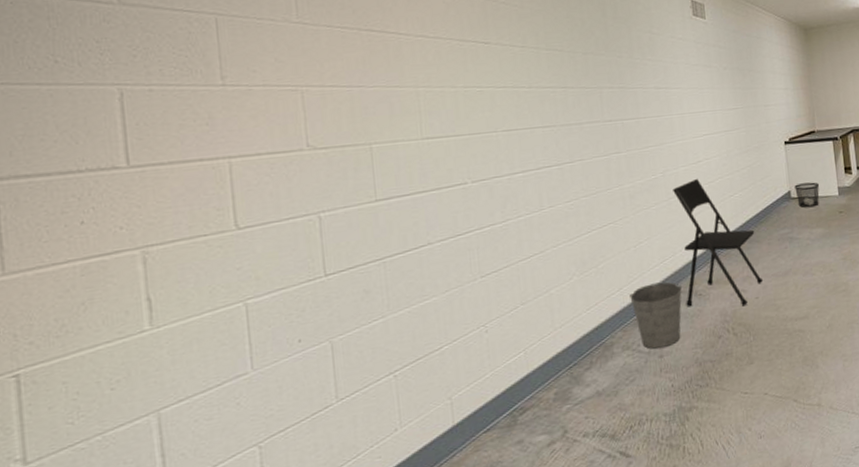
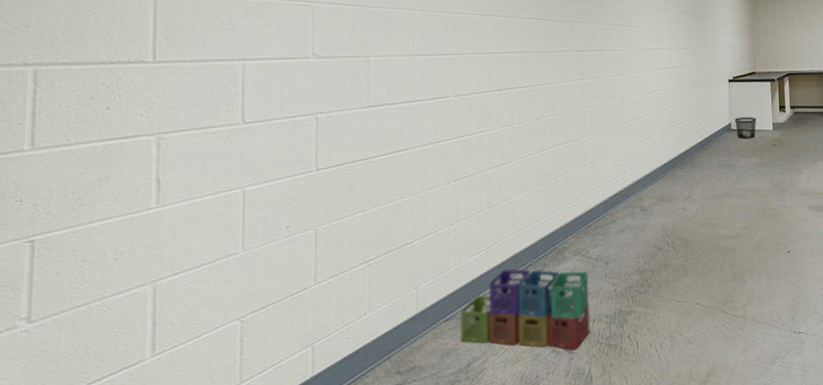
plastic crate: none [501,367,648,455] -> present [460,269,590,351]
bucket: present [629,281,682,349] -> none [583,196,630,256]
folding chair: present [673,178,763,307] -> none [628,106,701,223]

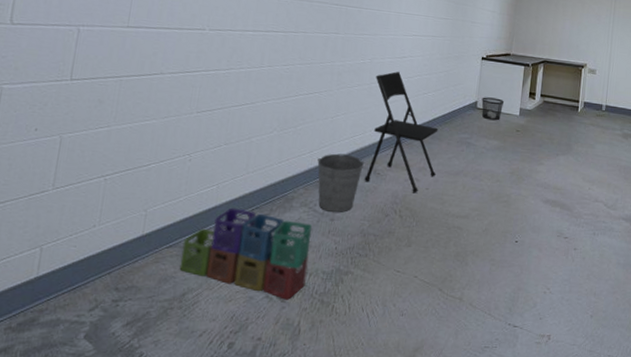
bucket: none [583,196,630,256] -> present [317,153,364,213]
folding chair: none [628,106,701,223] -> present [364,71,439,194]

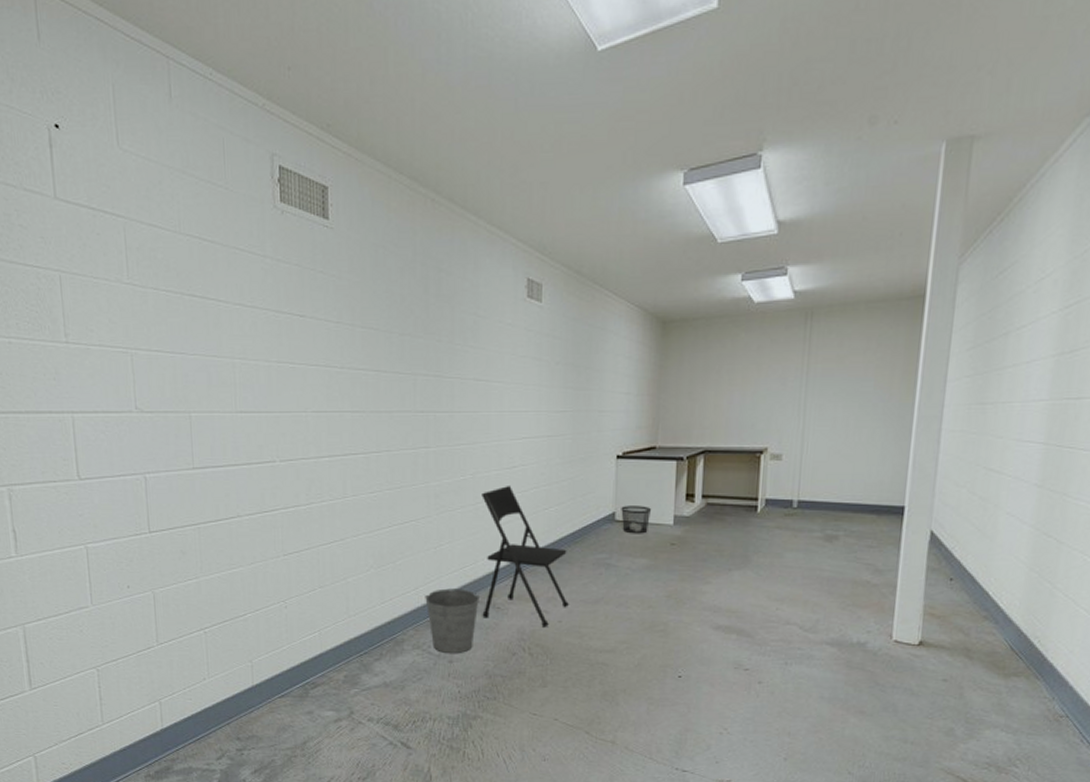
plastic crate: present [179,207,313,300] -> none [294,654,430,746]

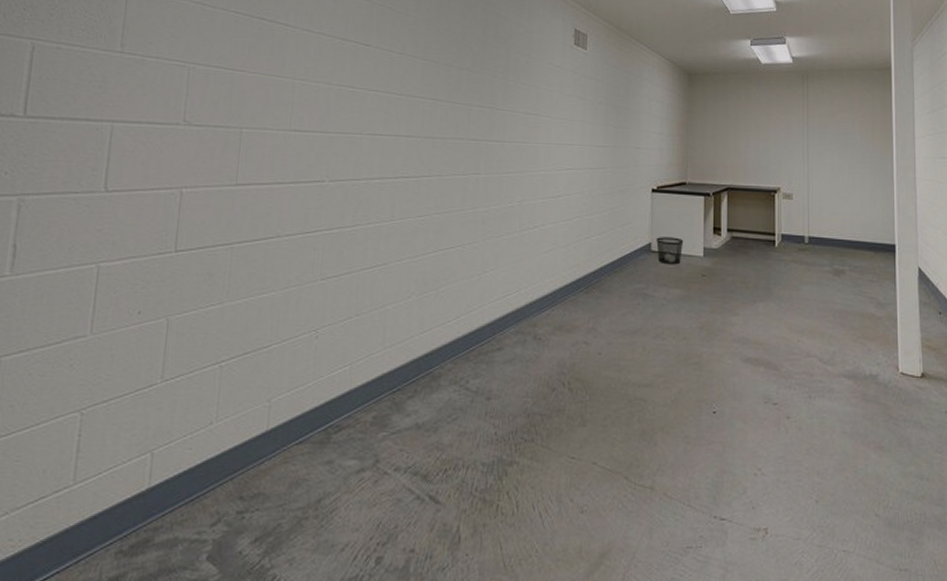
bucket: present [425,588,479,654] -> none [466,317,521,390]
folding chair: present [482,485,569,628] -> none [523,213,608,360]

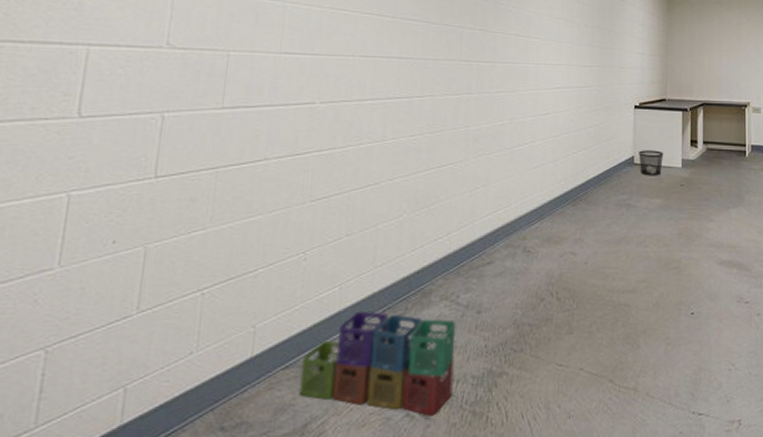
plastic crate: none [312,391,466,501] -> present [299,311,457,416]

